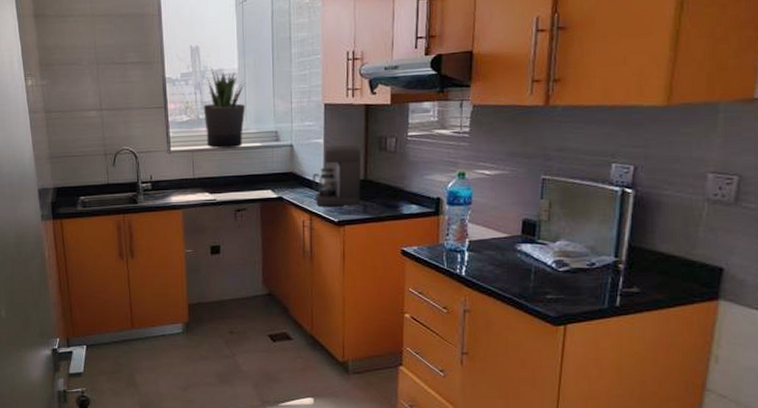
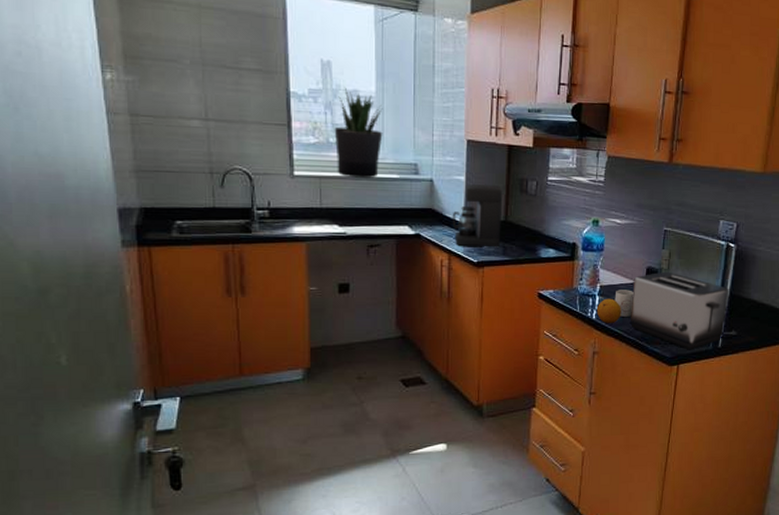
fruit: none [466,253,495,281] -> present [596,298,621,324]
mug: none [486,244,508,273] -> present [614,289,634,317]
toaster: none [505,223,627,308] -> present [631,271,729,349]

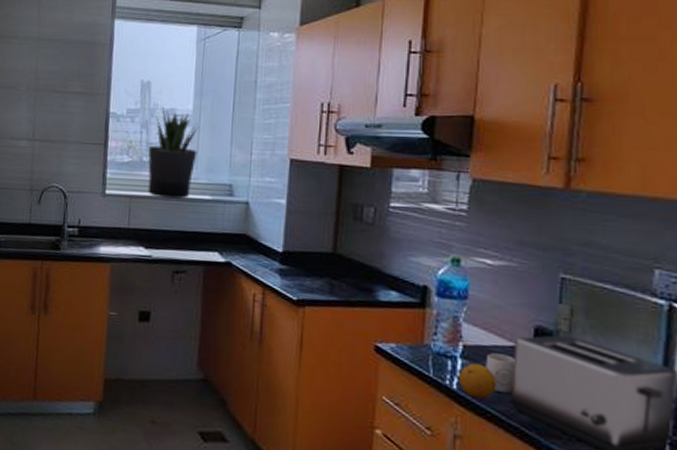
coffee maker: present [452,184,503,248] -> none [268,208,332,284]

